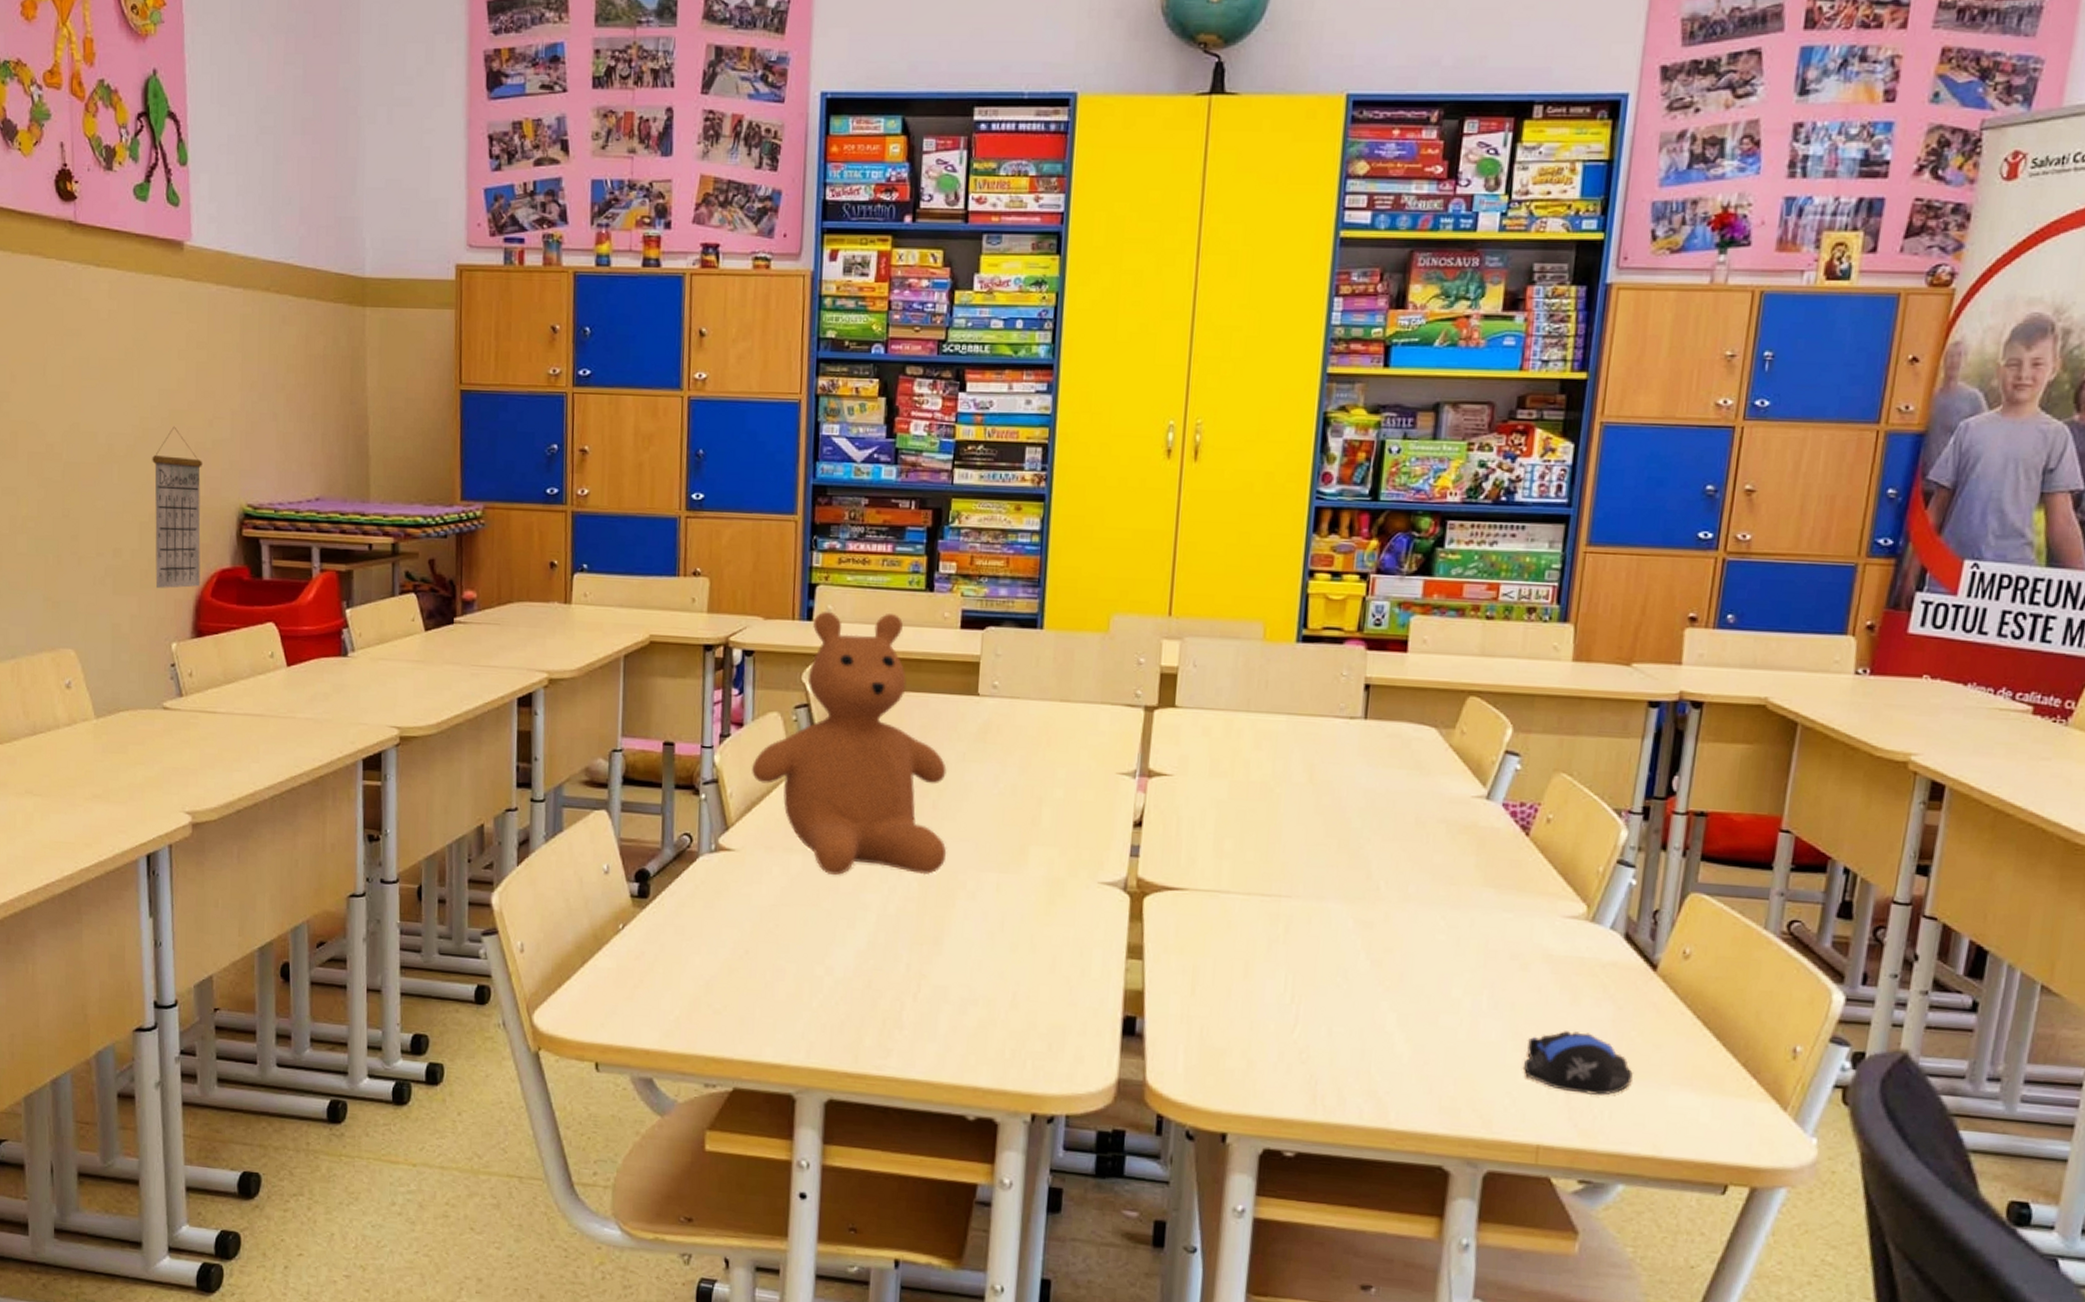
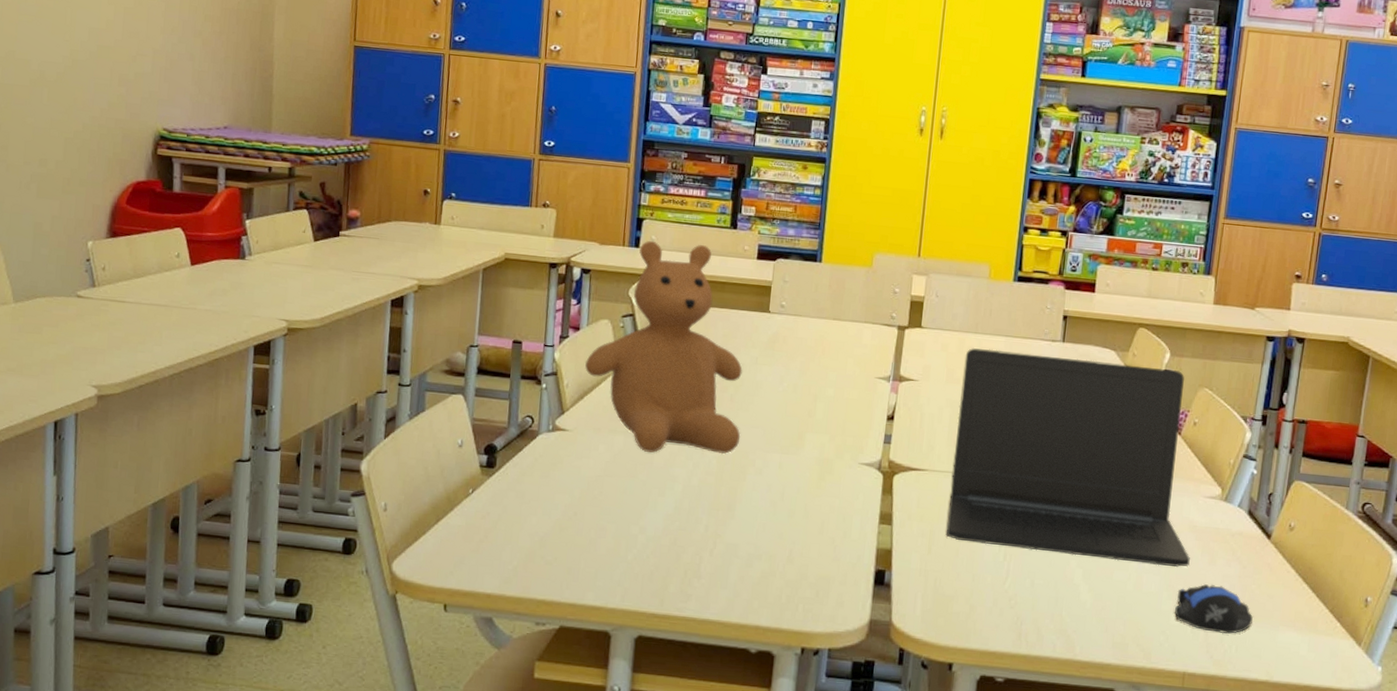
calendar: present [152,426,203,589] -> none [76,59,126,195]
laptop: none [1213,730,1544,1010] -> present [946,347,1190,568]

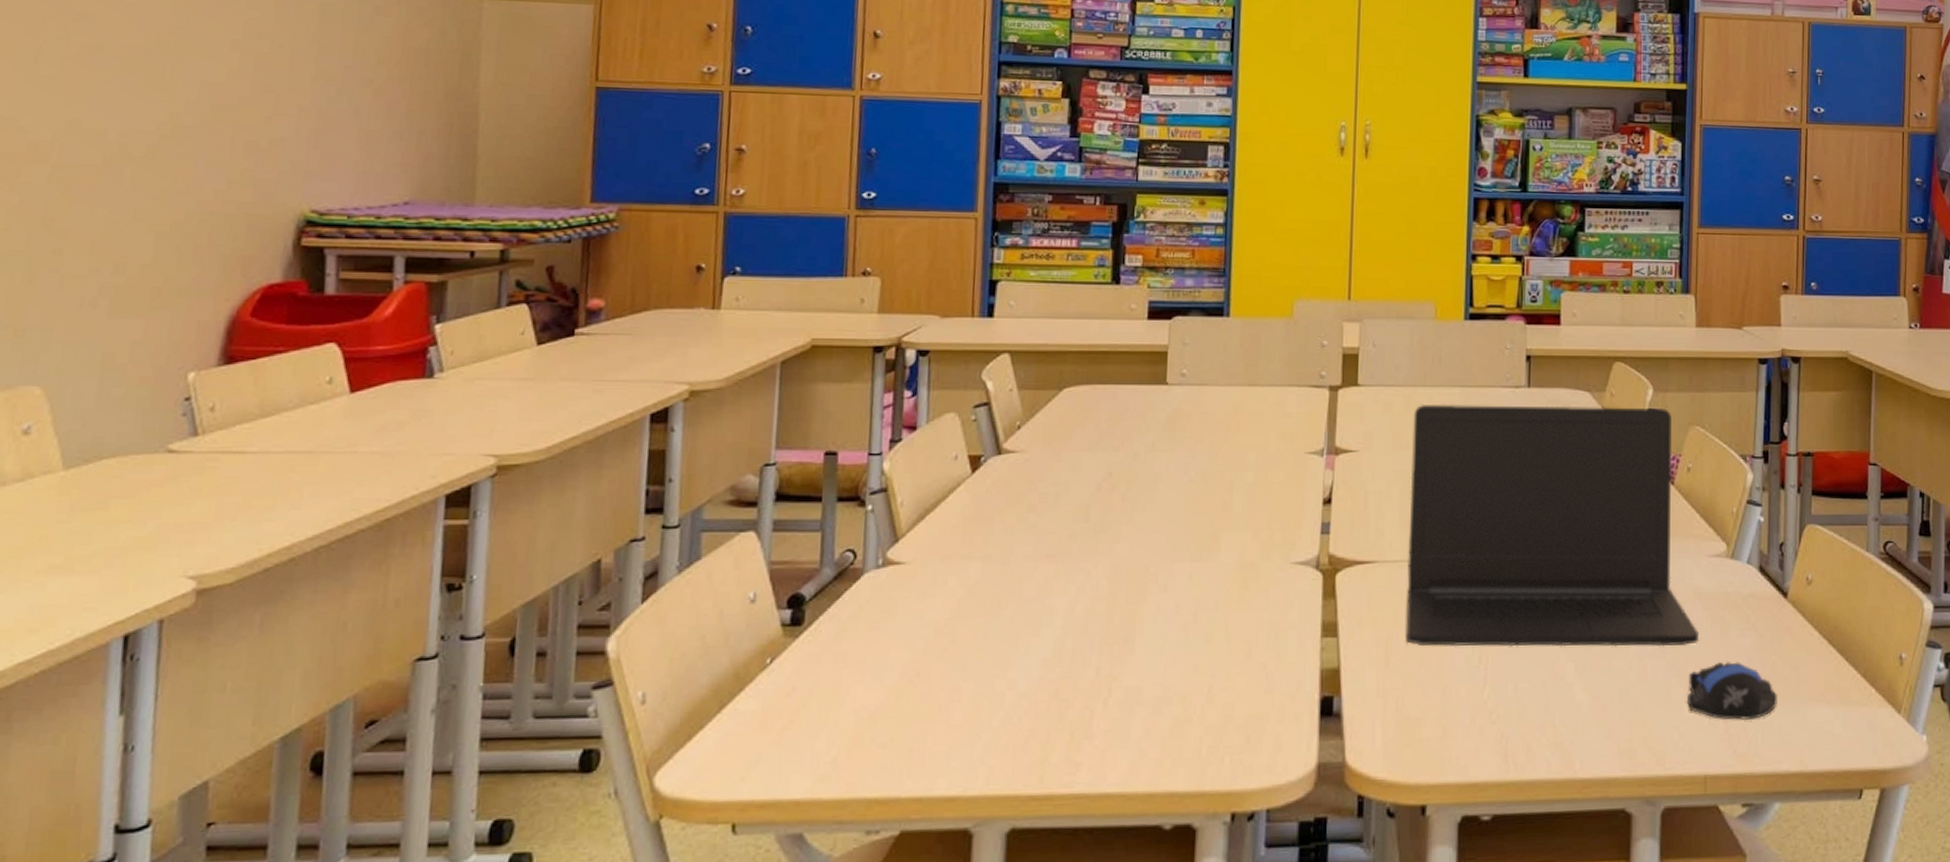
teddy bear: present [584,240,743,455] -> none [925,307,1138,580]

